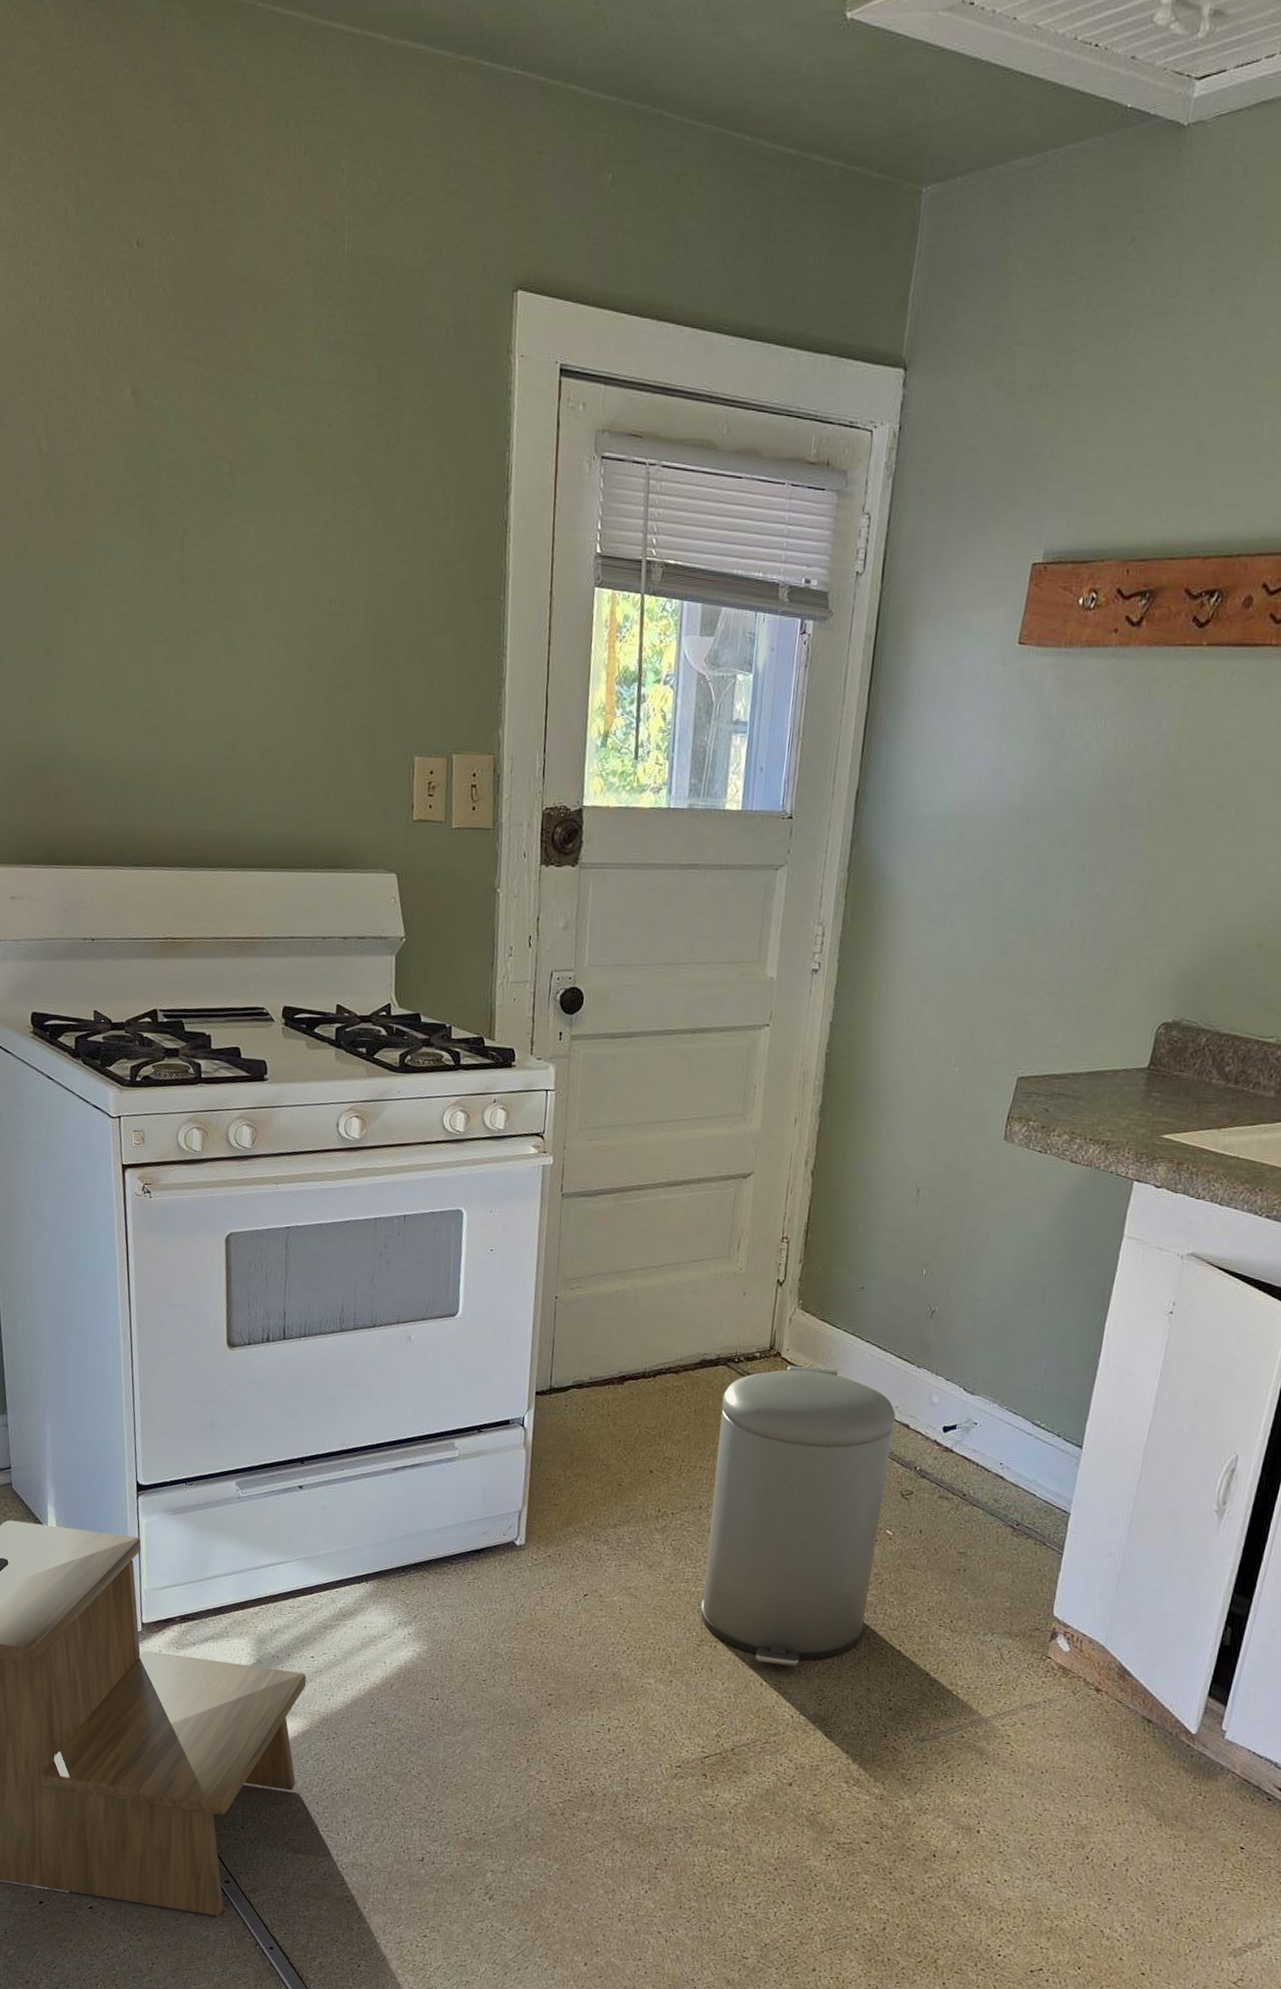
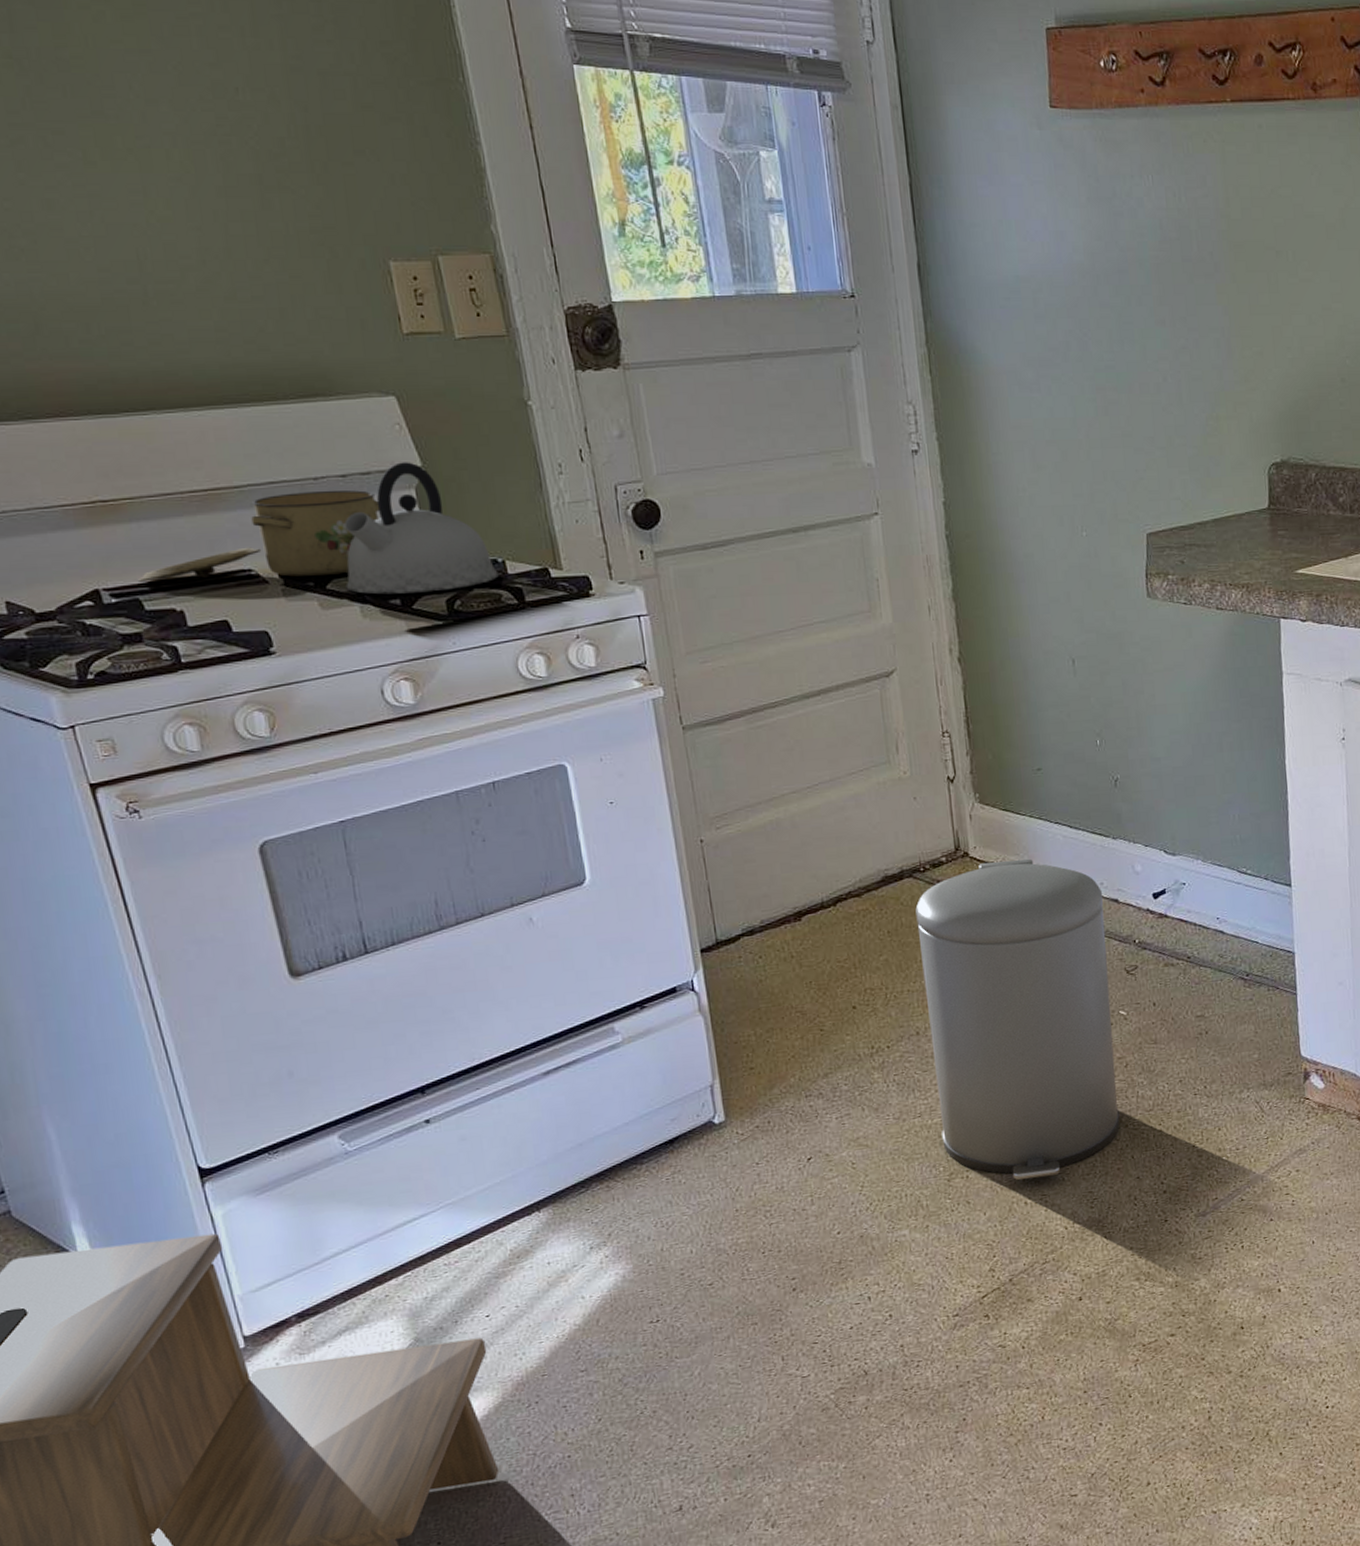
cooking pot: none [185,947,366,1021] -> present [138,490,379,582]
kettle: none [328,931,444,1046] -> present [344,462,499,595]

